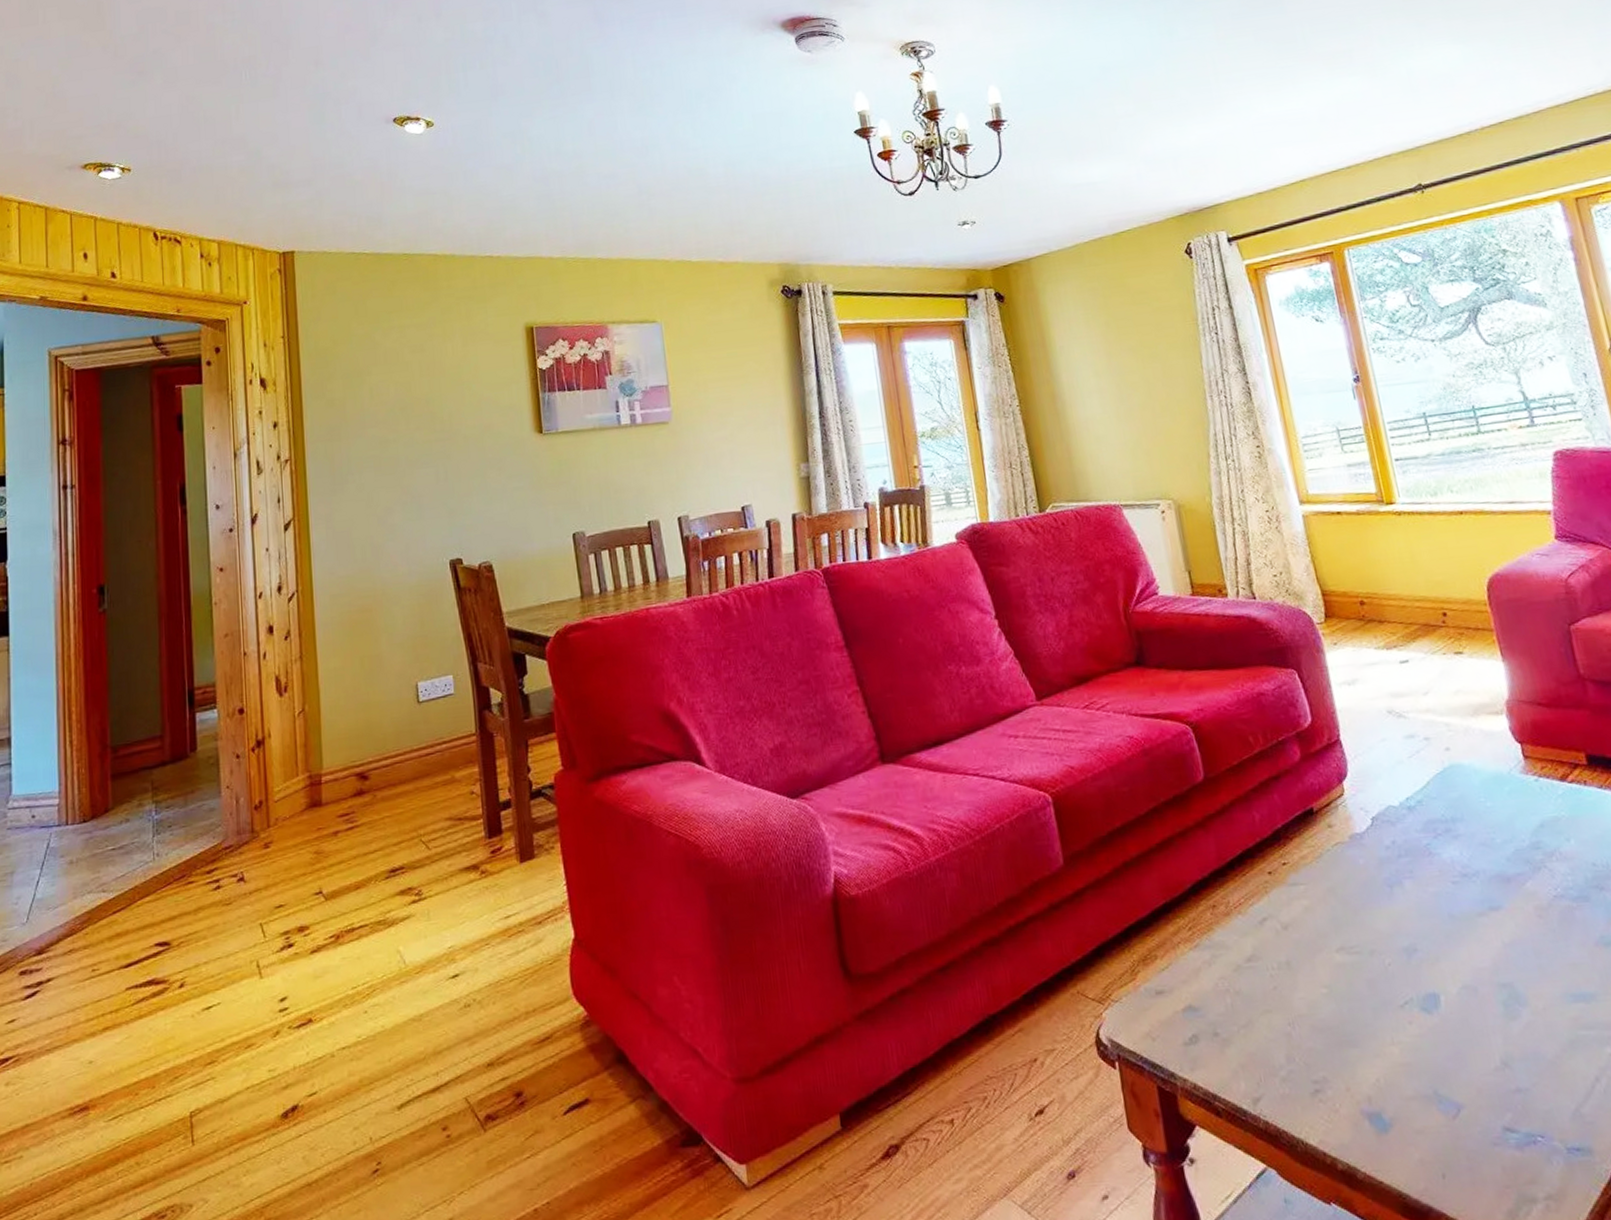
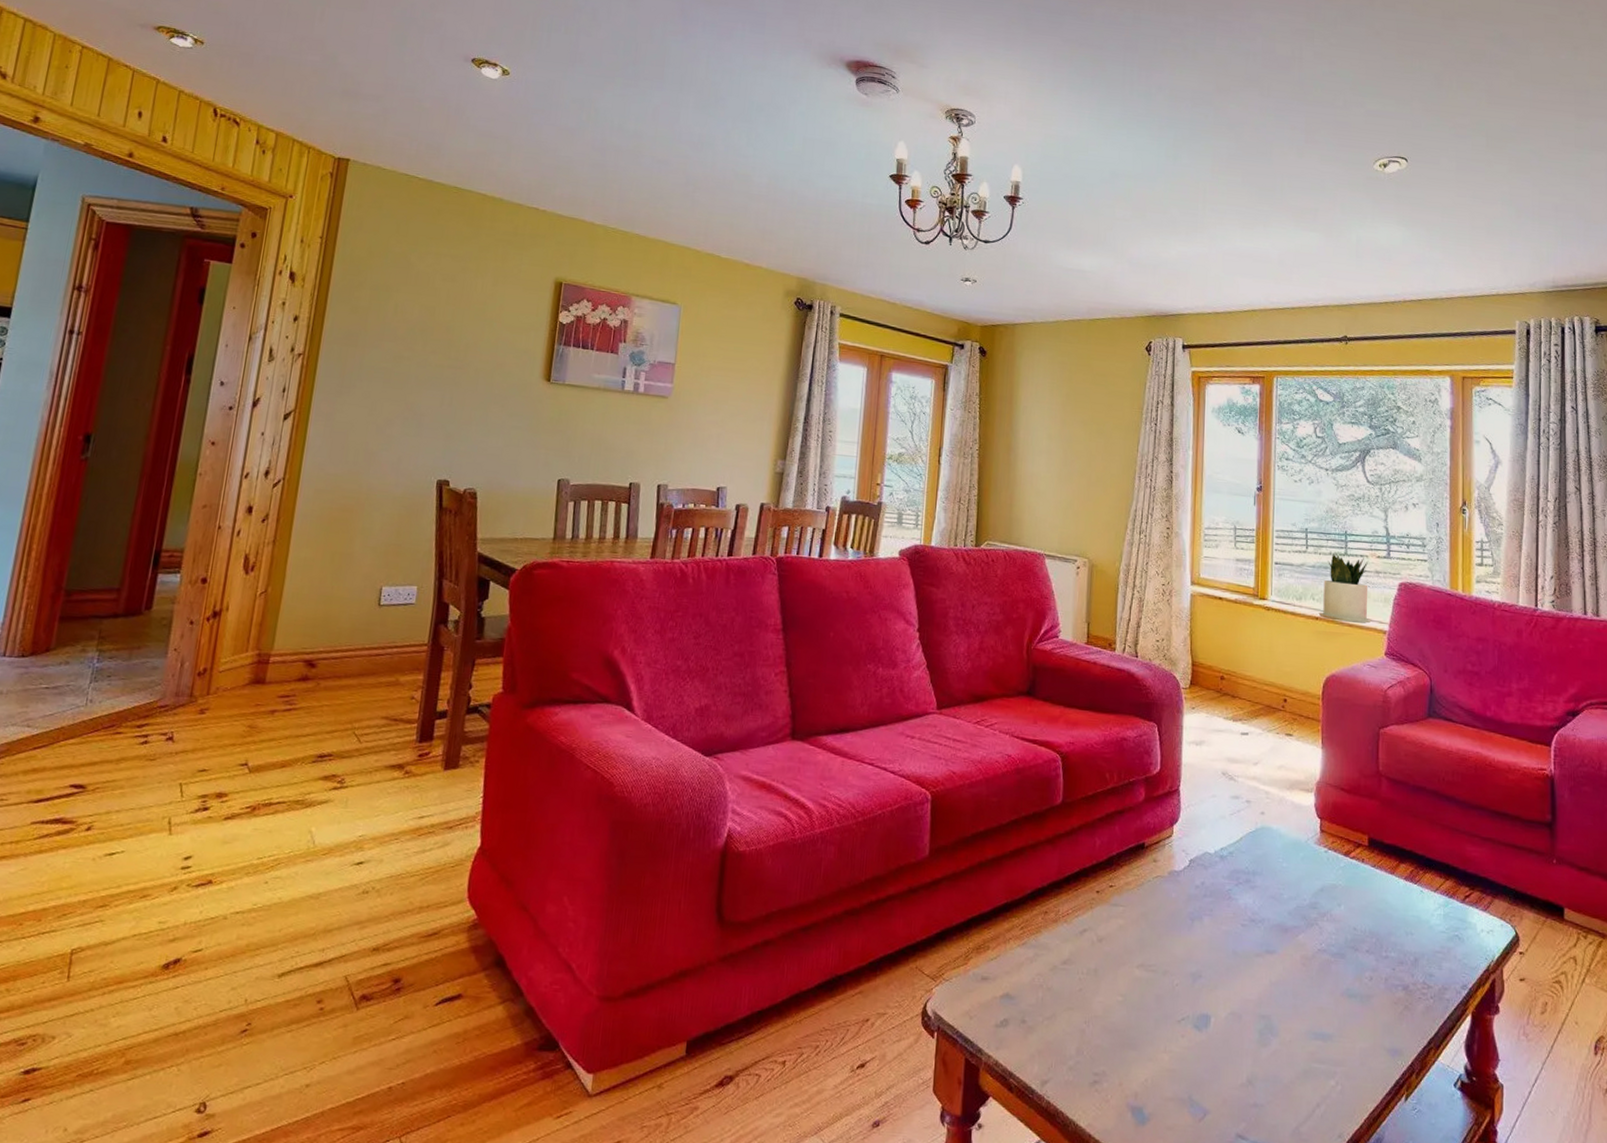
planter: none [1459,430,1529,511] -> present [1318,554,1372,624]

